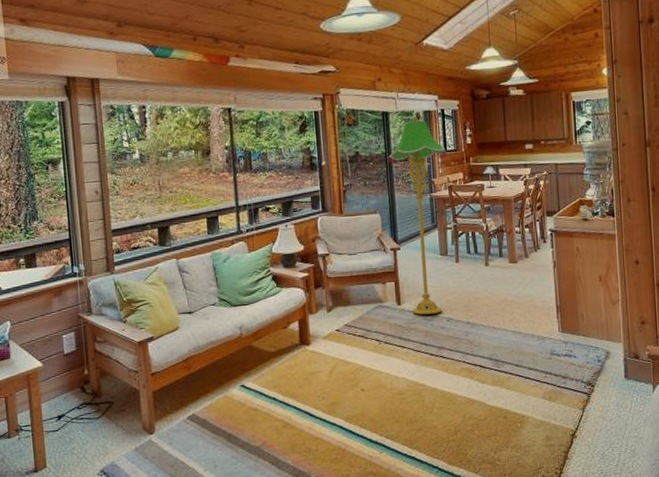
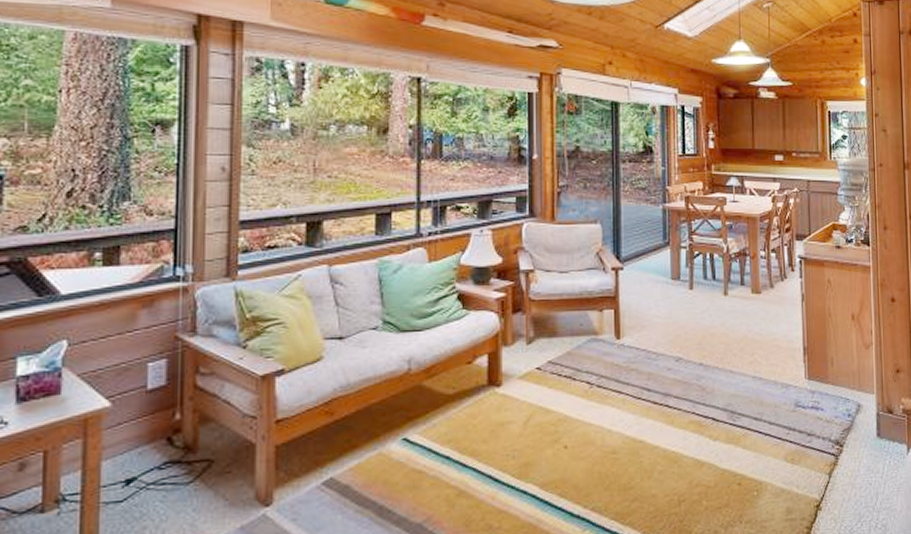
floor lamp: present [388,118,447,315] -> none [615,112,685,352]

